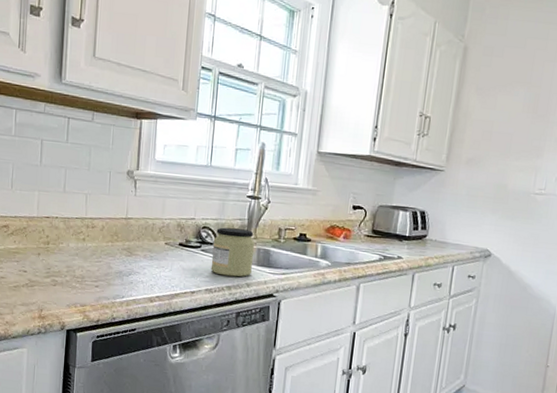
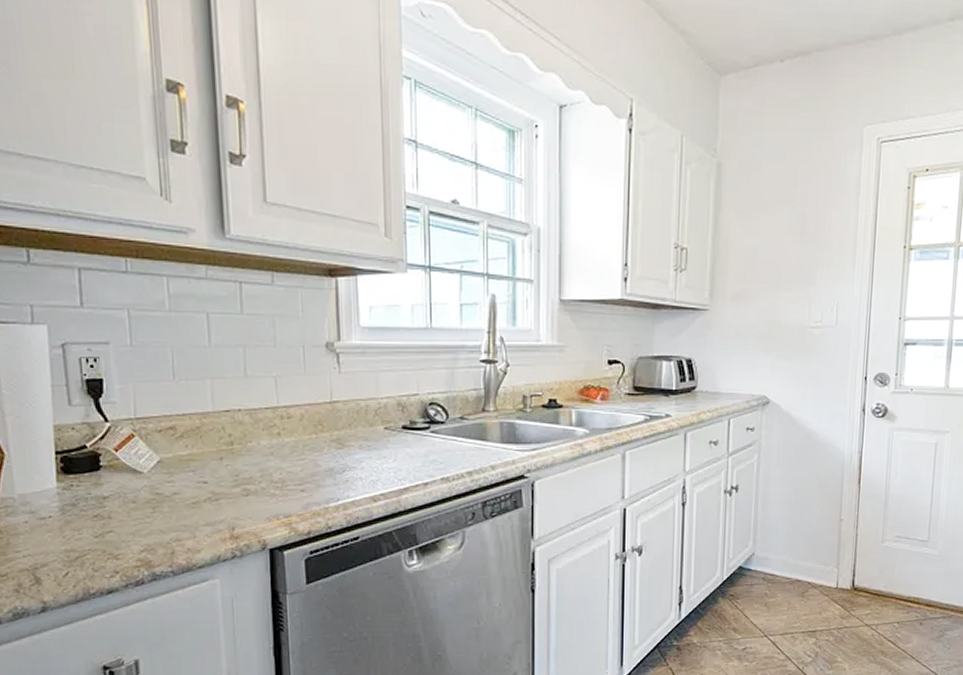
jar: present [210,227,255,277] -> none [444,401,496,460]

